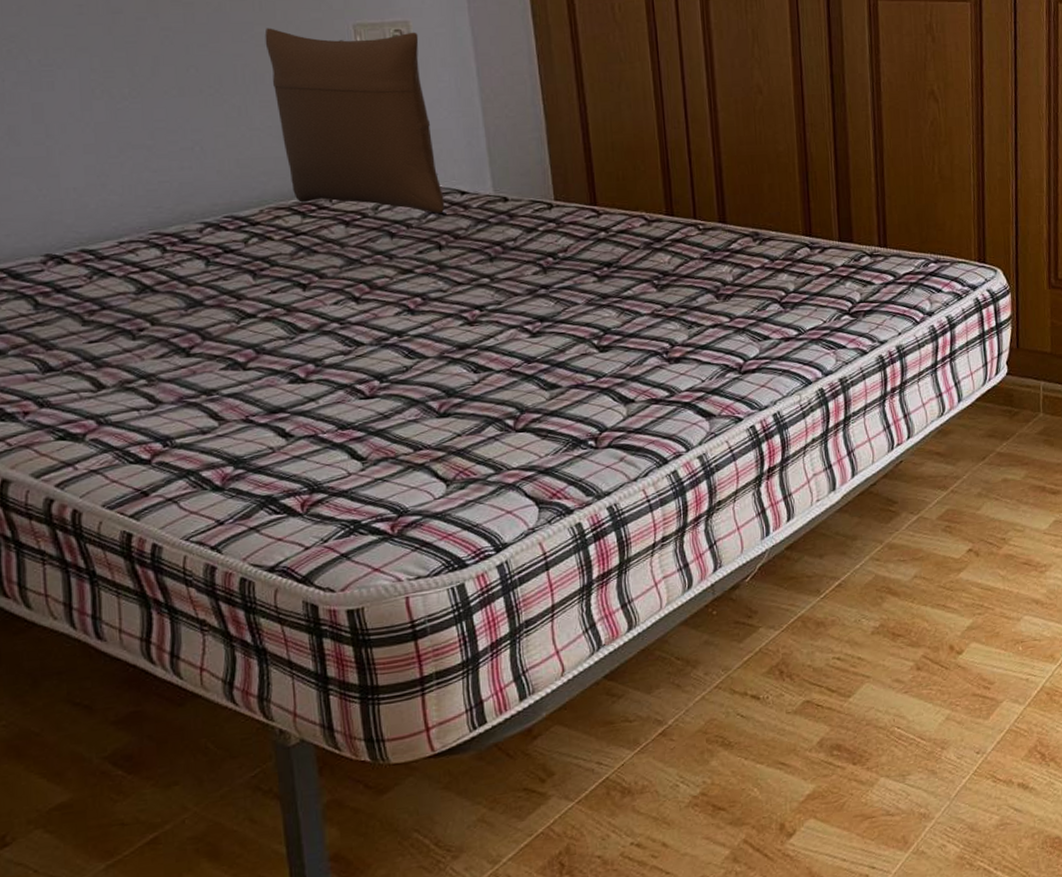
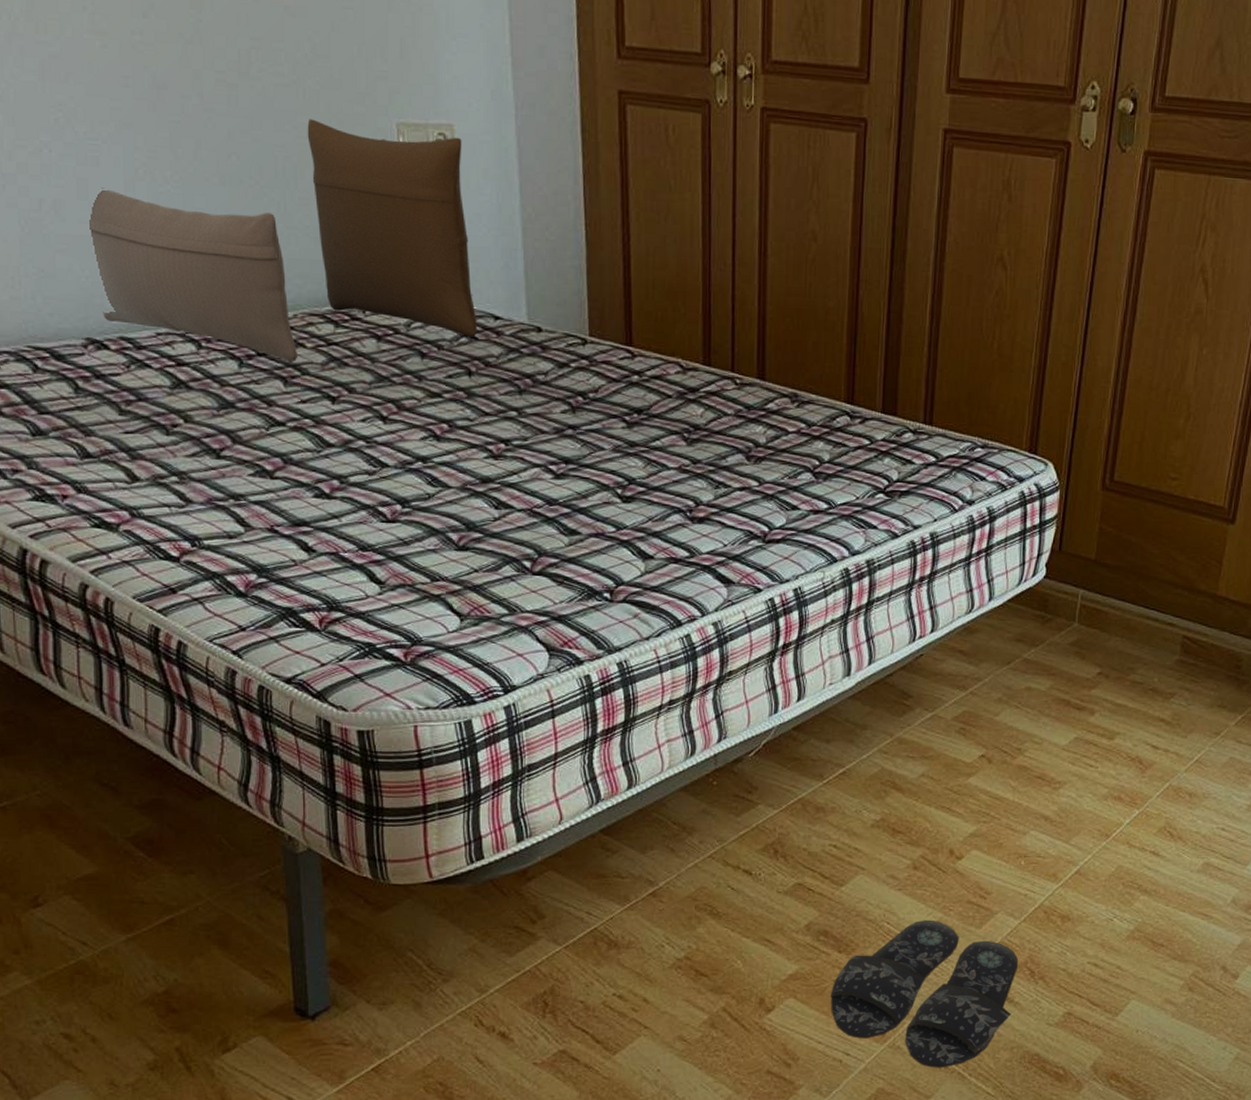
pillow: none [46,110,265,255] -> present [89,187,297,361]
slippers: none [849,718,1028,868] -> present [830,919,1018,1068]

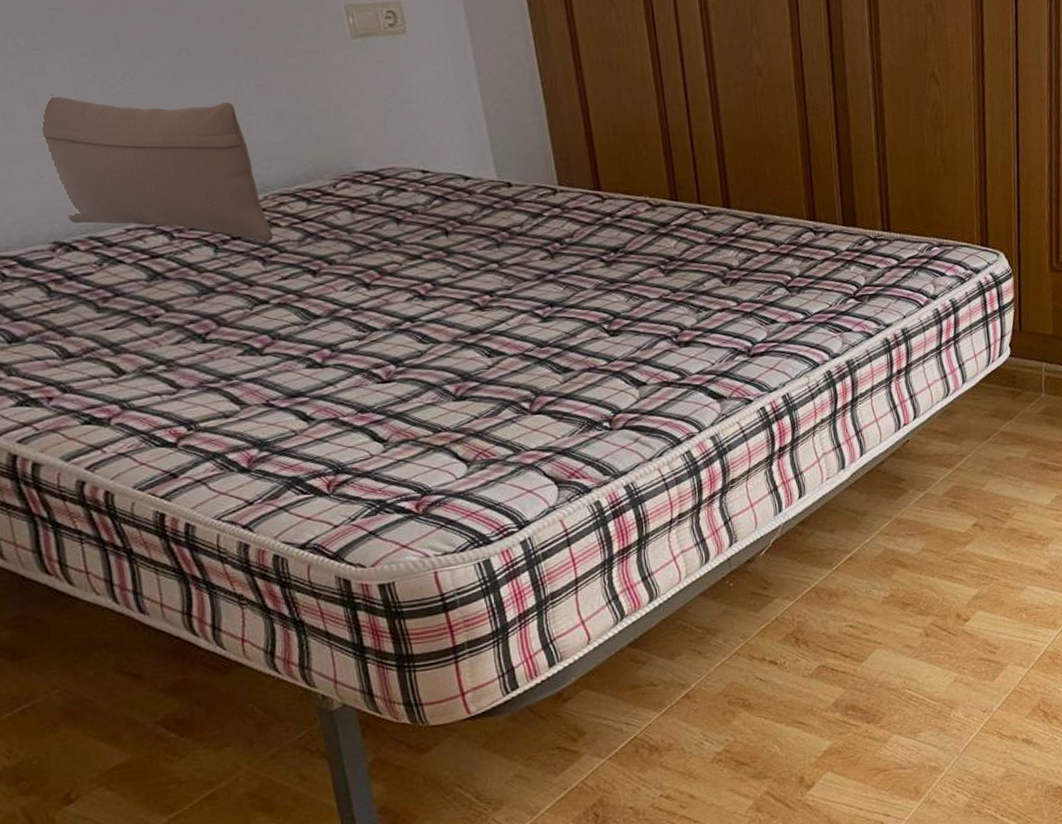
pillow: present [307,118,477,337] -> none [255,9,449,199]
slippers: present [830,919,1018,1068] -> none [864,680,1032,815]

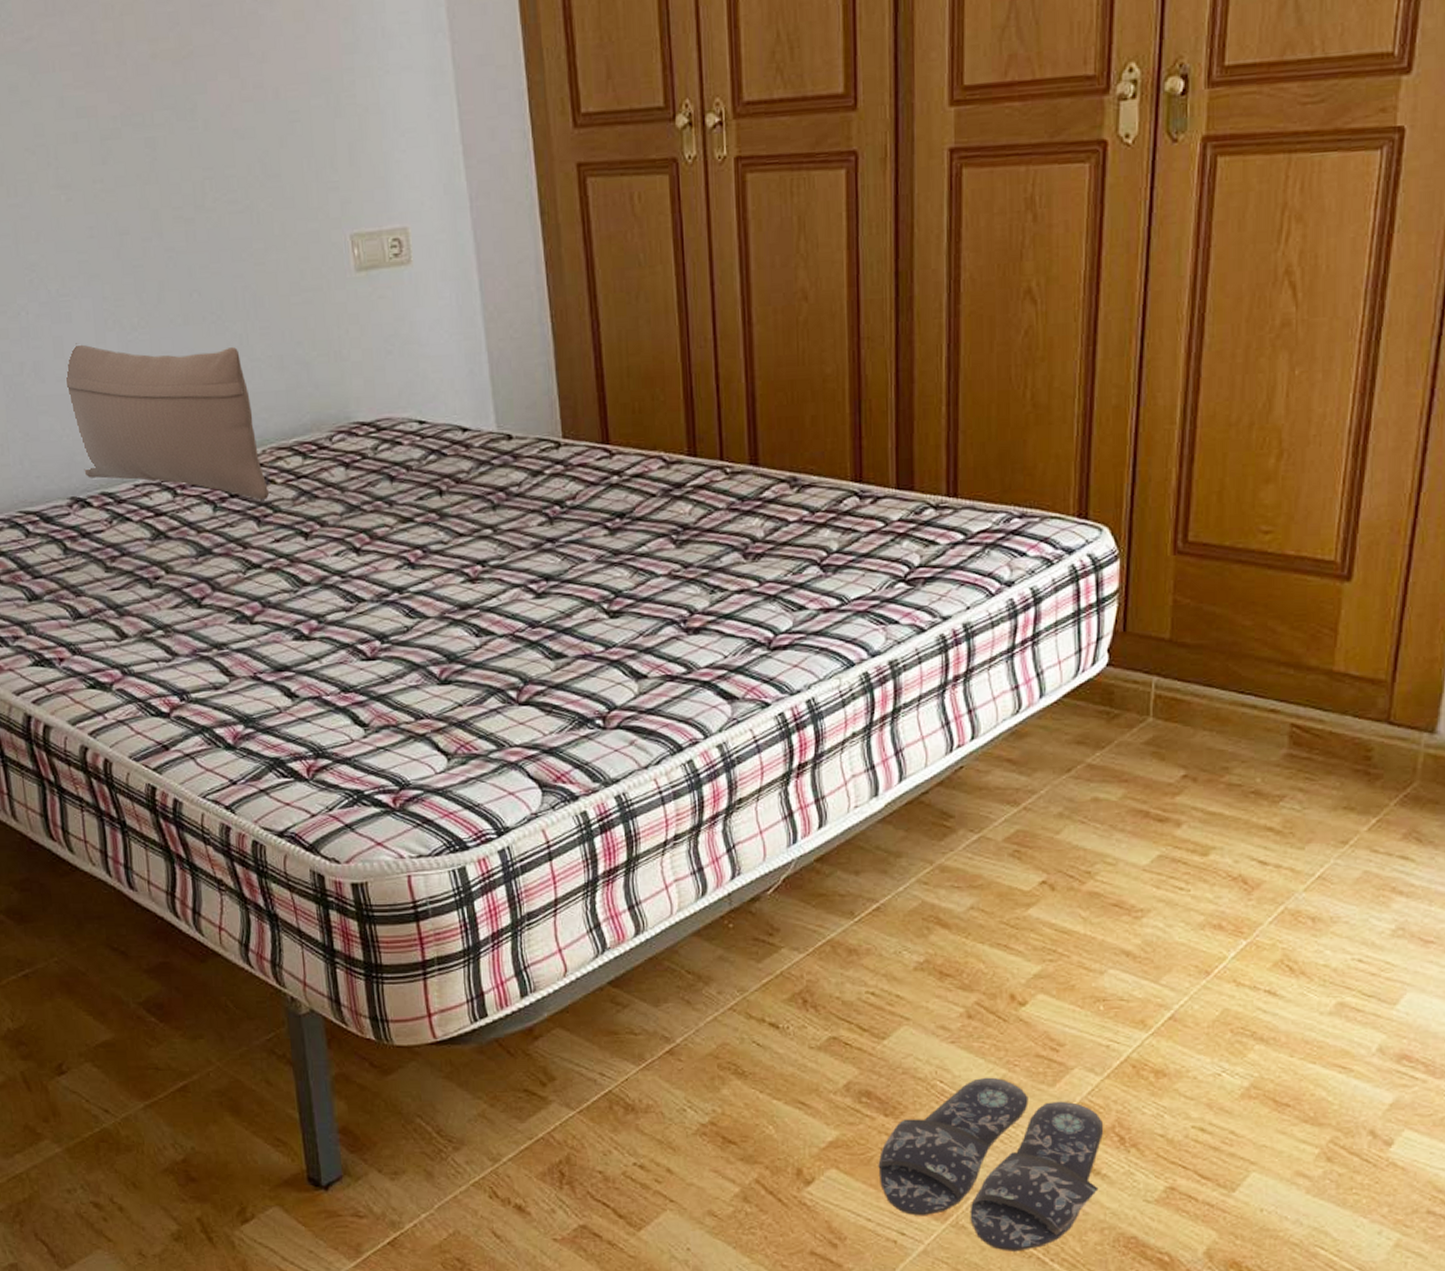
slippers: none [864,680,1032,815] -> present [878,1077,1103,1252]

